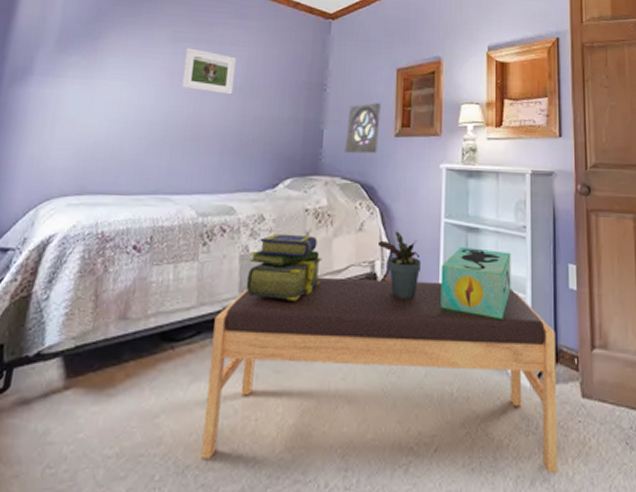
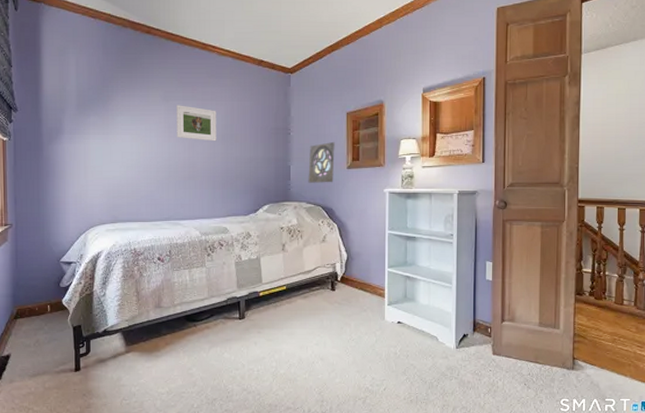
bench: present [200,277,558,473] -> none [222,276,474,403]
stack of books: present [245,233,323,301] -> none [242,246,296,293]
potted plant: present [377,231,420,299] -> none [337,241,370,289]
decorative box: present [440,247,511,319] -> none [386,252,441,302]

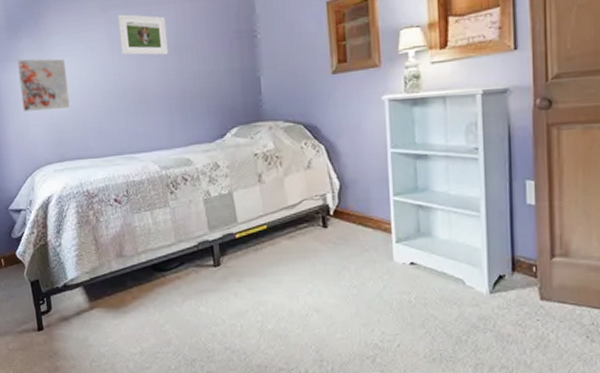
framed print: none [83,133,128,179] -> present [17,58,71,112]
wall ornament: present [308,142,335,183] -> none [282,42,316,96]

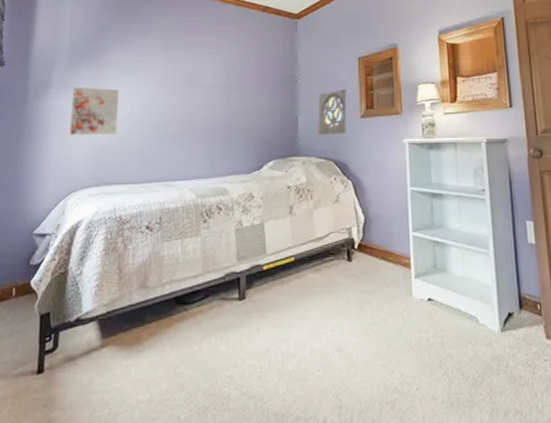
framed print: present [118,14,169,56] -> none [174,54,218,92]
wall ornament: none [282,42,316,96] -> present [318,89,347,135]

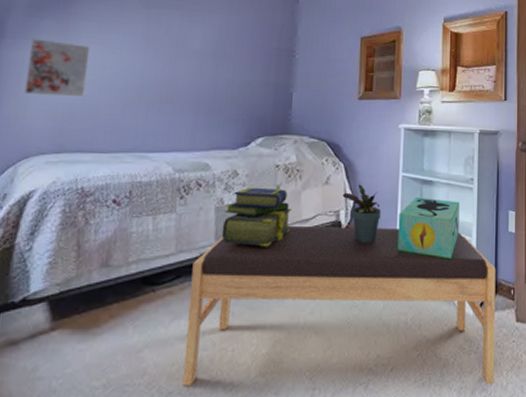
bench: none [216,243,529,406] -> present [182,225,496,386]
stack of books: none [242,208,306,266] -> present [221,187,292,247]
wall ornament: present [318,89,347,135] -> none [312,68,346,115]
potted plant: none [352,200,392,259] -> present [342,184,380,243]
decorative box: none [410,211,475,273] -> present [397,198,460,258]

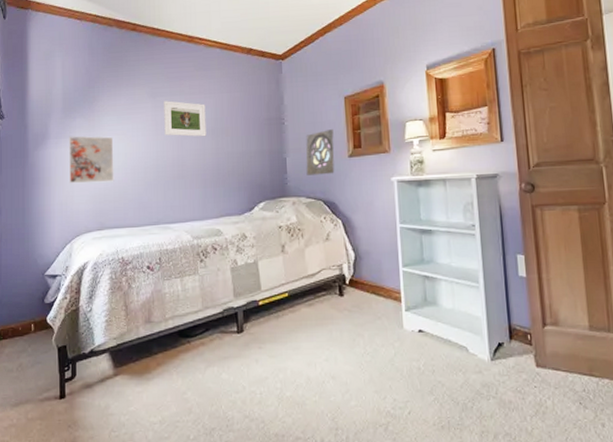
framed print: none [156,14,209,60] -> present [164,101,207,137]
bench: present [182,225,496,386] -> none [218,278,518,428]
stack of books: present [221,187,292,247] -> none [238,247,299,301]
wall ornament: none [312,68,346,115] -> present [306,129,335,176]
potted plant: present [342,184,380,243] -> none [343,238,382,294]
decorative box: present [397,198,460,258] -> none [400,247,465,306]

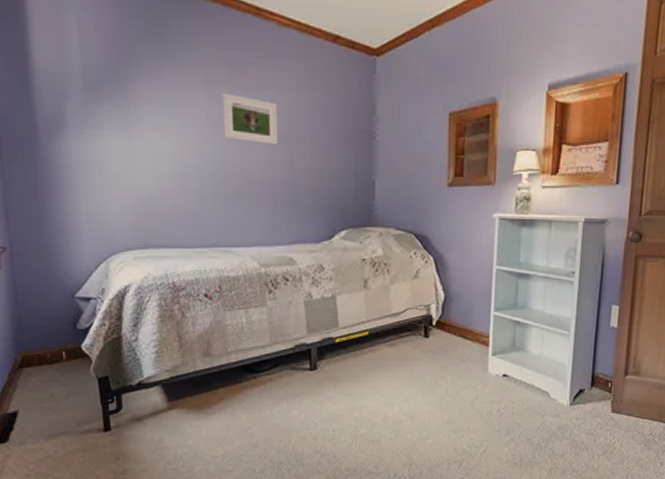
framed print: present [69,136,114,183] -> none [95,127,159,191]
wall ornament: present [306,129,335,176] -> none [397,151,433,204]

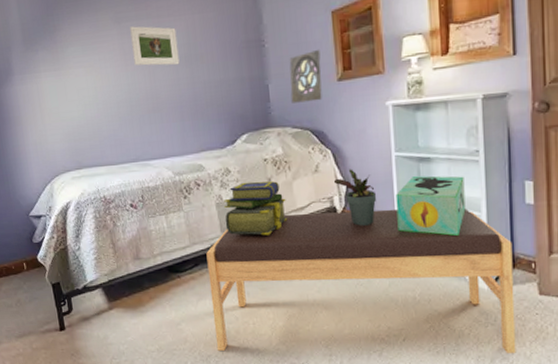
bench: none [288,319,594,466] -> present [206,208,516,353]
stack of books: none [313,281,381,339] -> present [223,181,288,236]
wall ornament: none [397,151,433,204] -> present [289,50,322,103]
potted plant: none [432,278,473,336] -> present [333,169,376,226]
decorative box: none [491,292,558,352] -> present [396,175,466,236]

